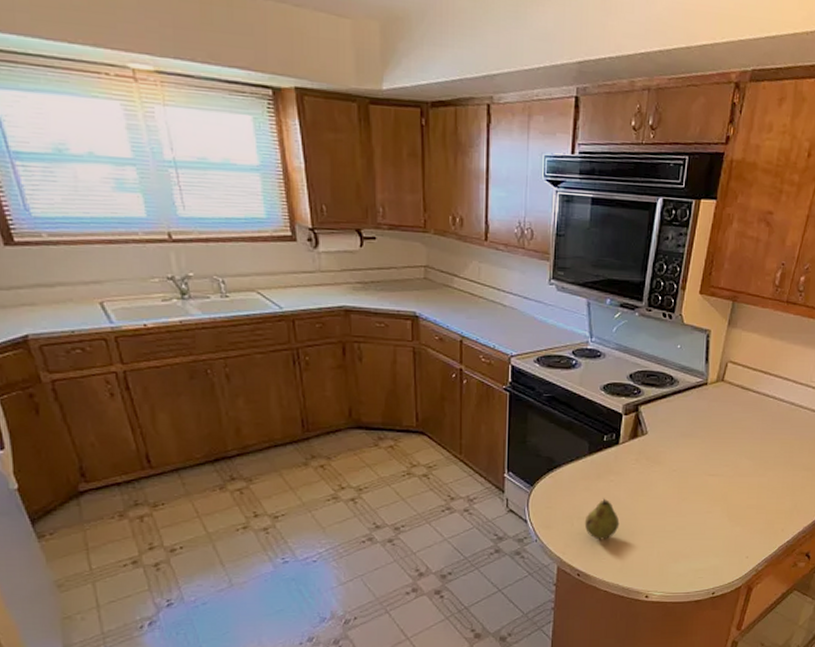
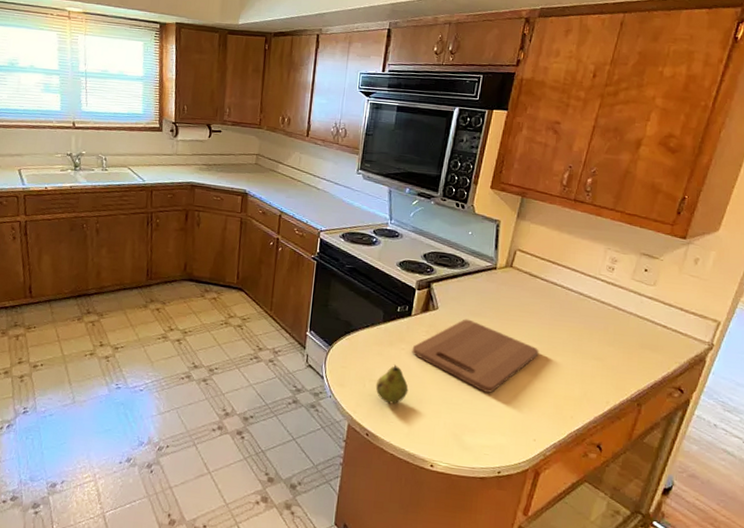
cutting board: none [621,442,751,516] -> present [412,319,539,393]

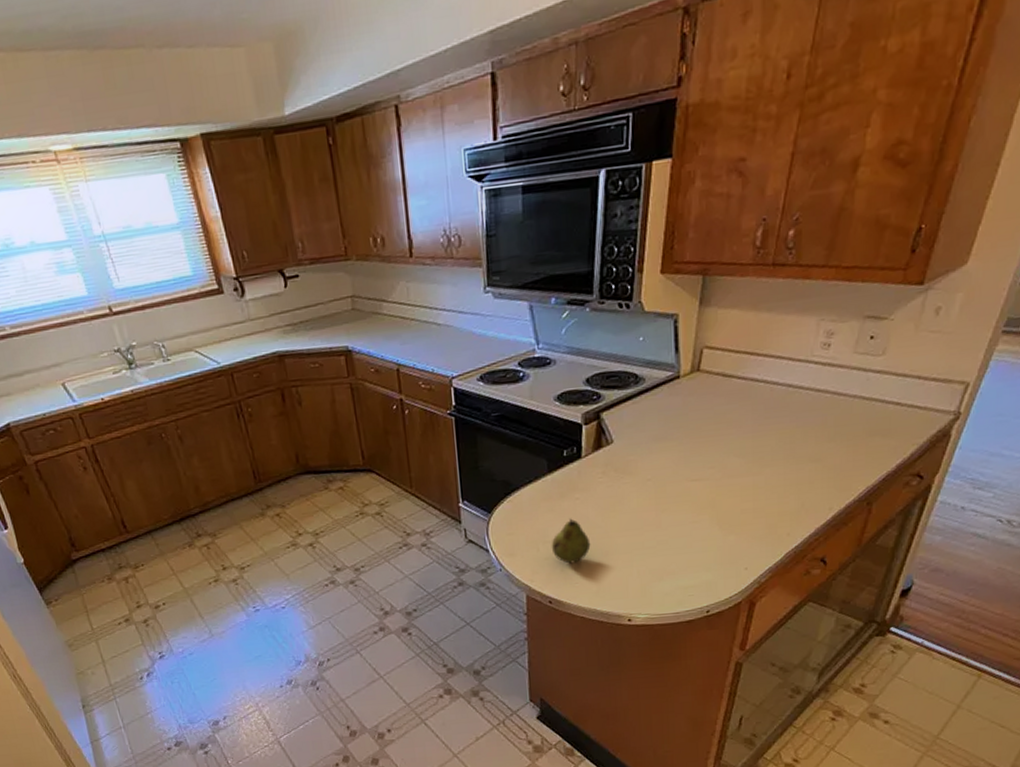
cutting board: present [412,319,539,393] -> none [588,447,743,528]

